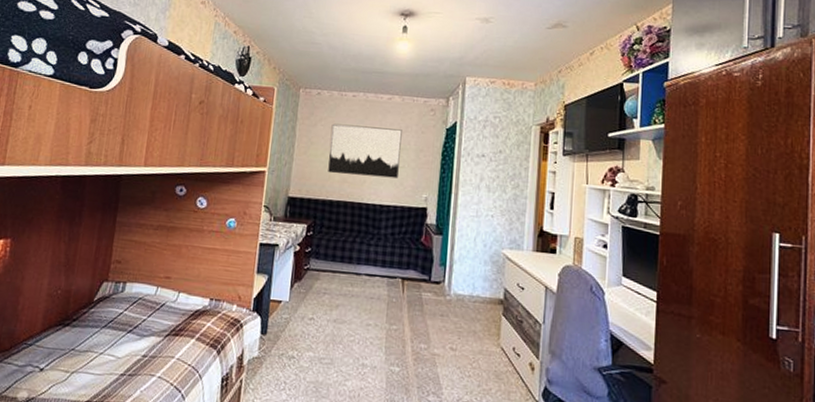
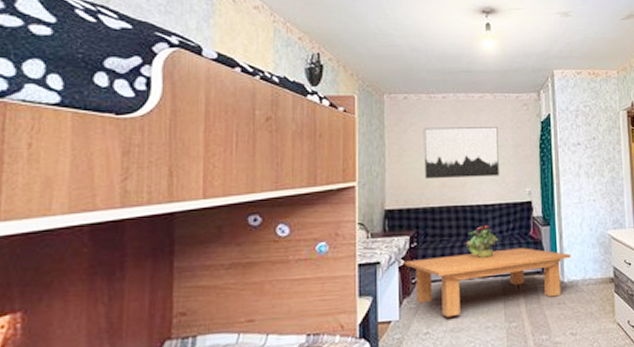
coffee table: none [300,247,460,308] -> present [405,248,571,317]
potted plant: none [358,225,389,257] -> present [466,226,498,258]

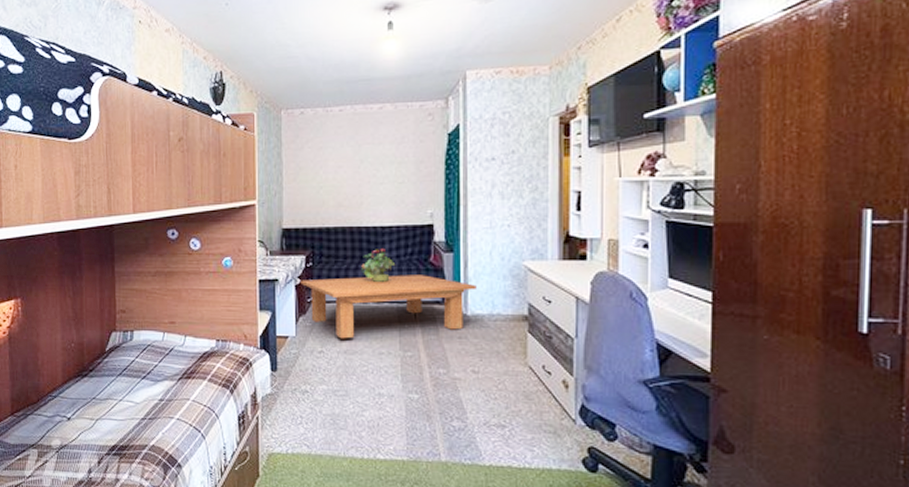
wall art: present [423,127,499,179] -> none [319,141,398,199]

